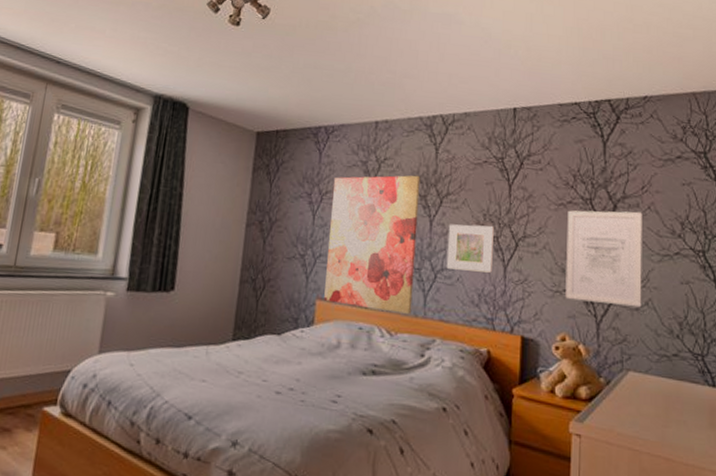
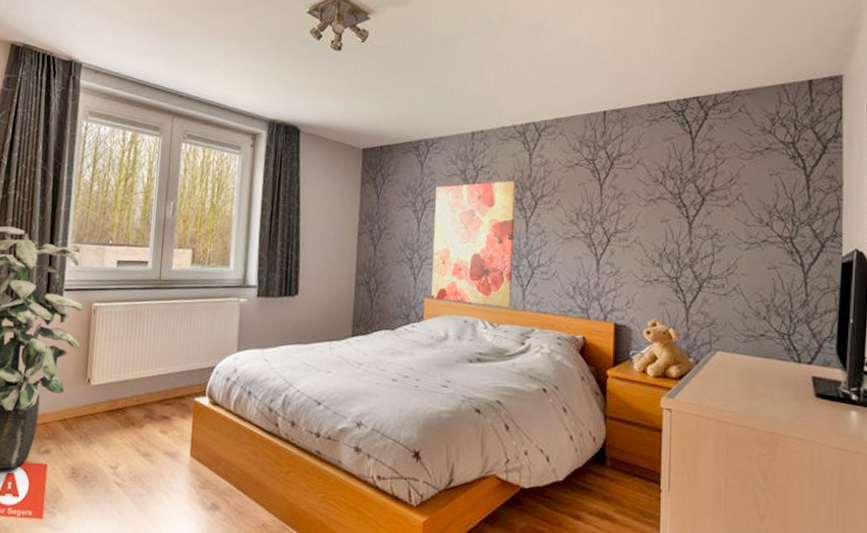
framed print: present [446,224,494,273] -> none [542,223,587,267]
wall art: present [565,210,643,308] -> none [656,203,731,293]

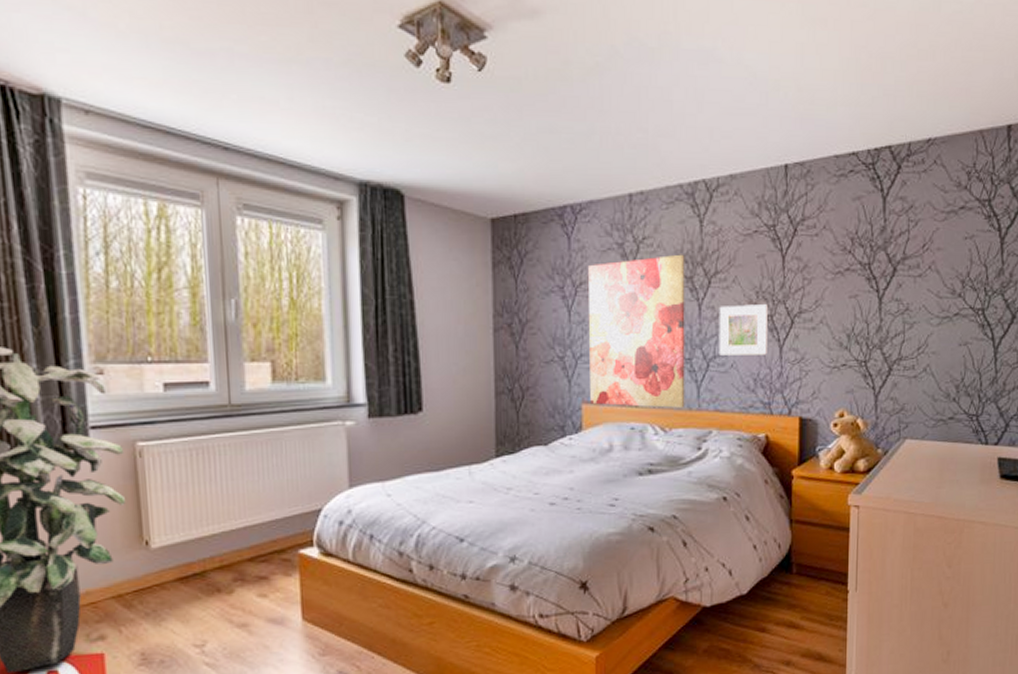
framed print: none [542,223,587,267] -> present [719,304,768,355]

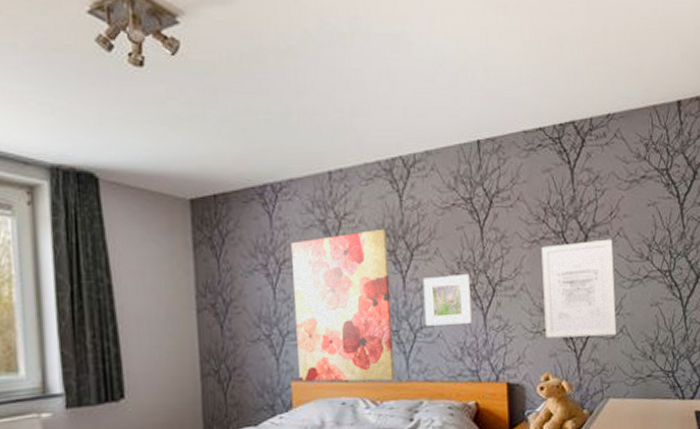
wall art: none [843,273,923,375] -> present [541,239,617,339]

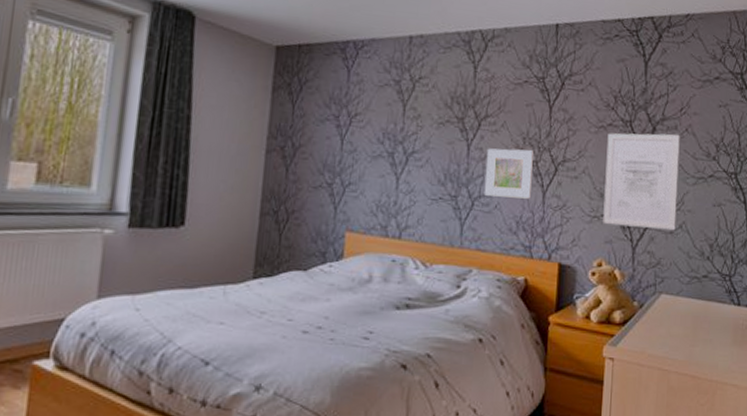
wall art: present [291,228,395,382] -> none [354,95,458,244]

